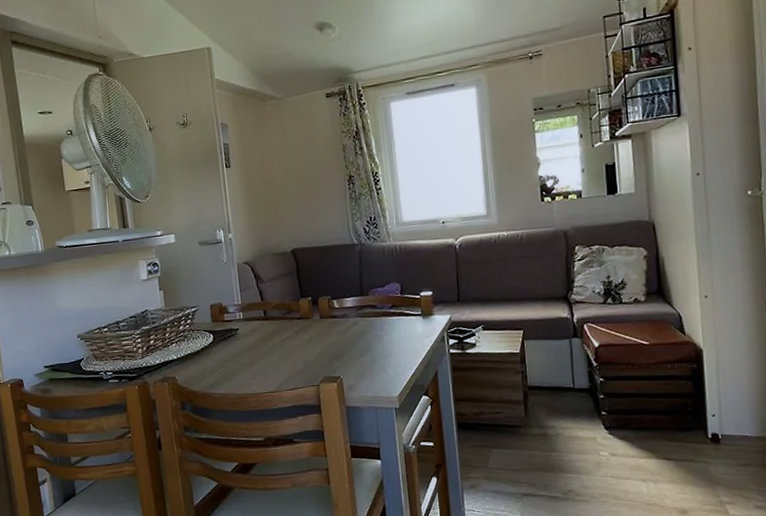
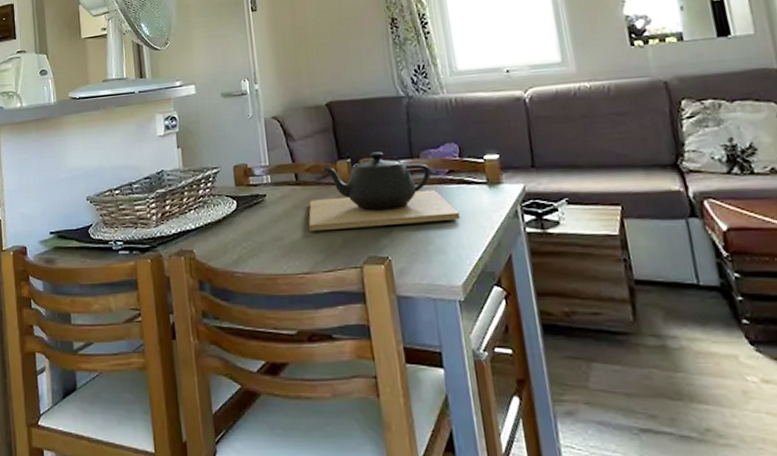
teapot: none [275,291,399,358] -> present [309,152,460,232]

